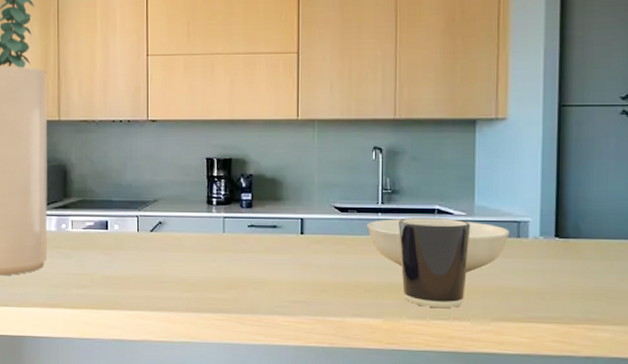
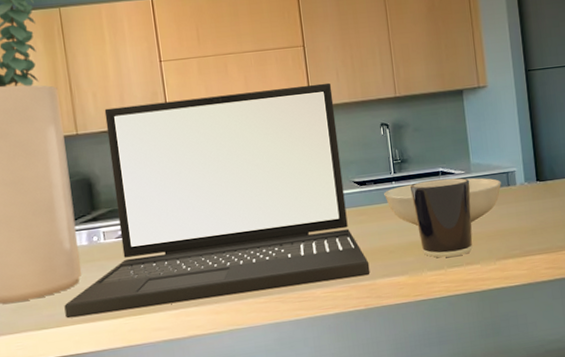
laptop: none [27,95,340,311] -> present [64,82,370,319]

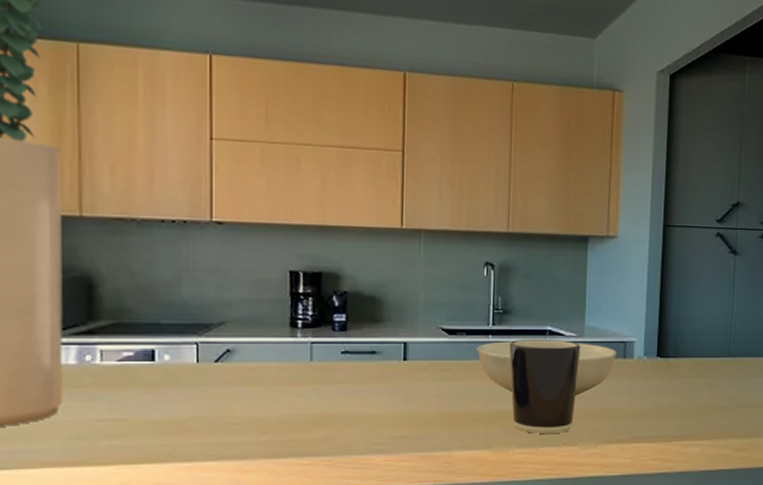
laptop: present [64,82,370,319] -> none [32,188,447,459]

